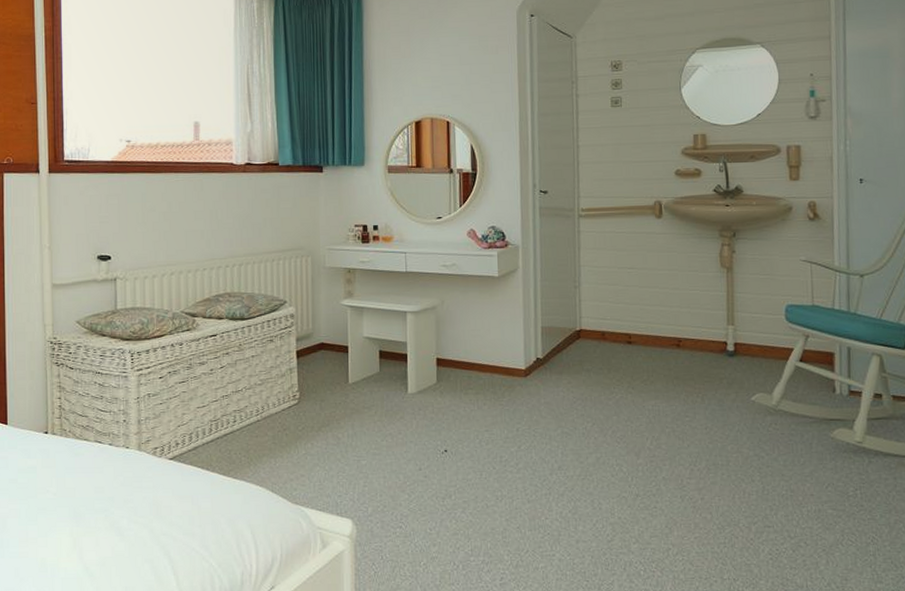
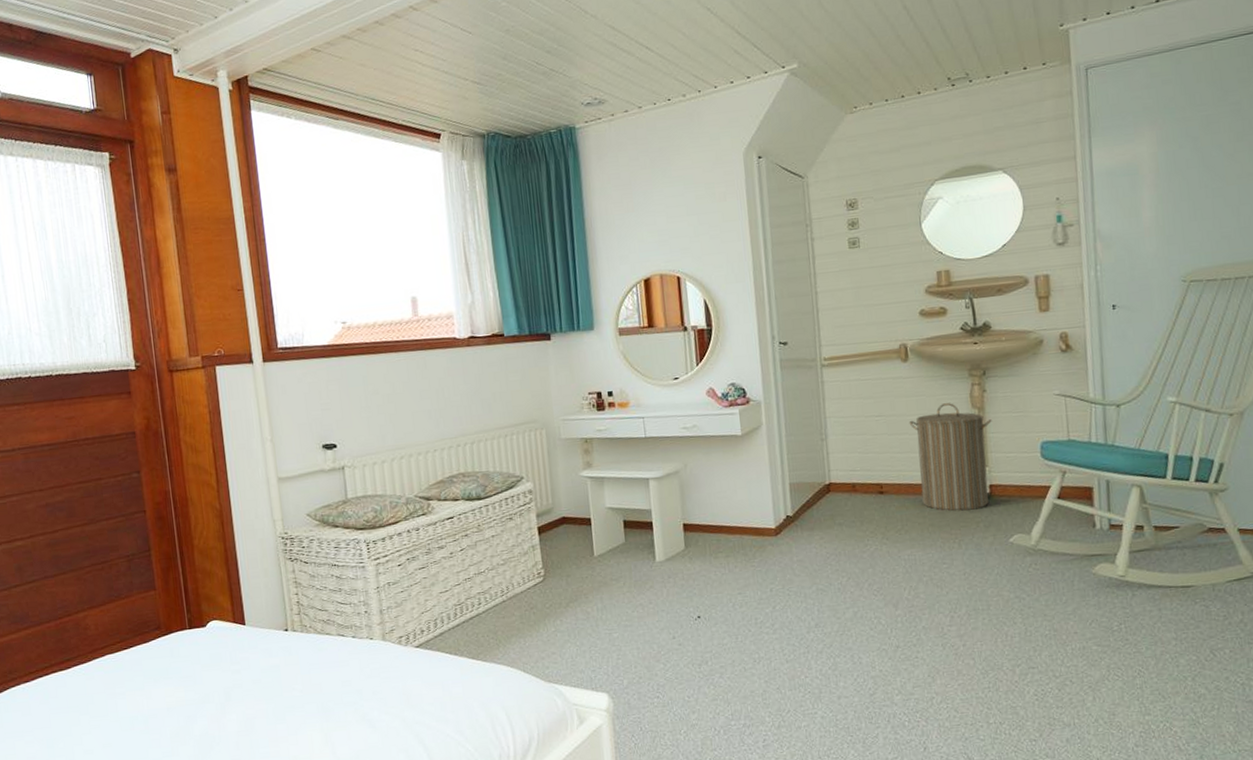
laundry hamper: none [659,261,740,366] -> present [909,403,992,511]

